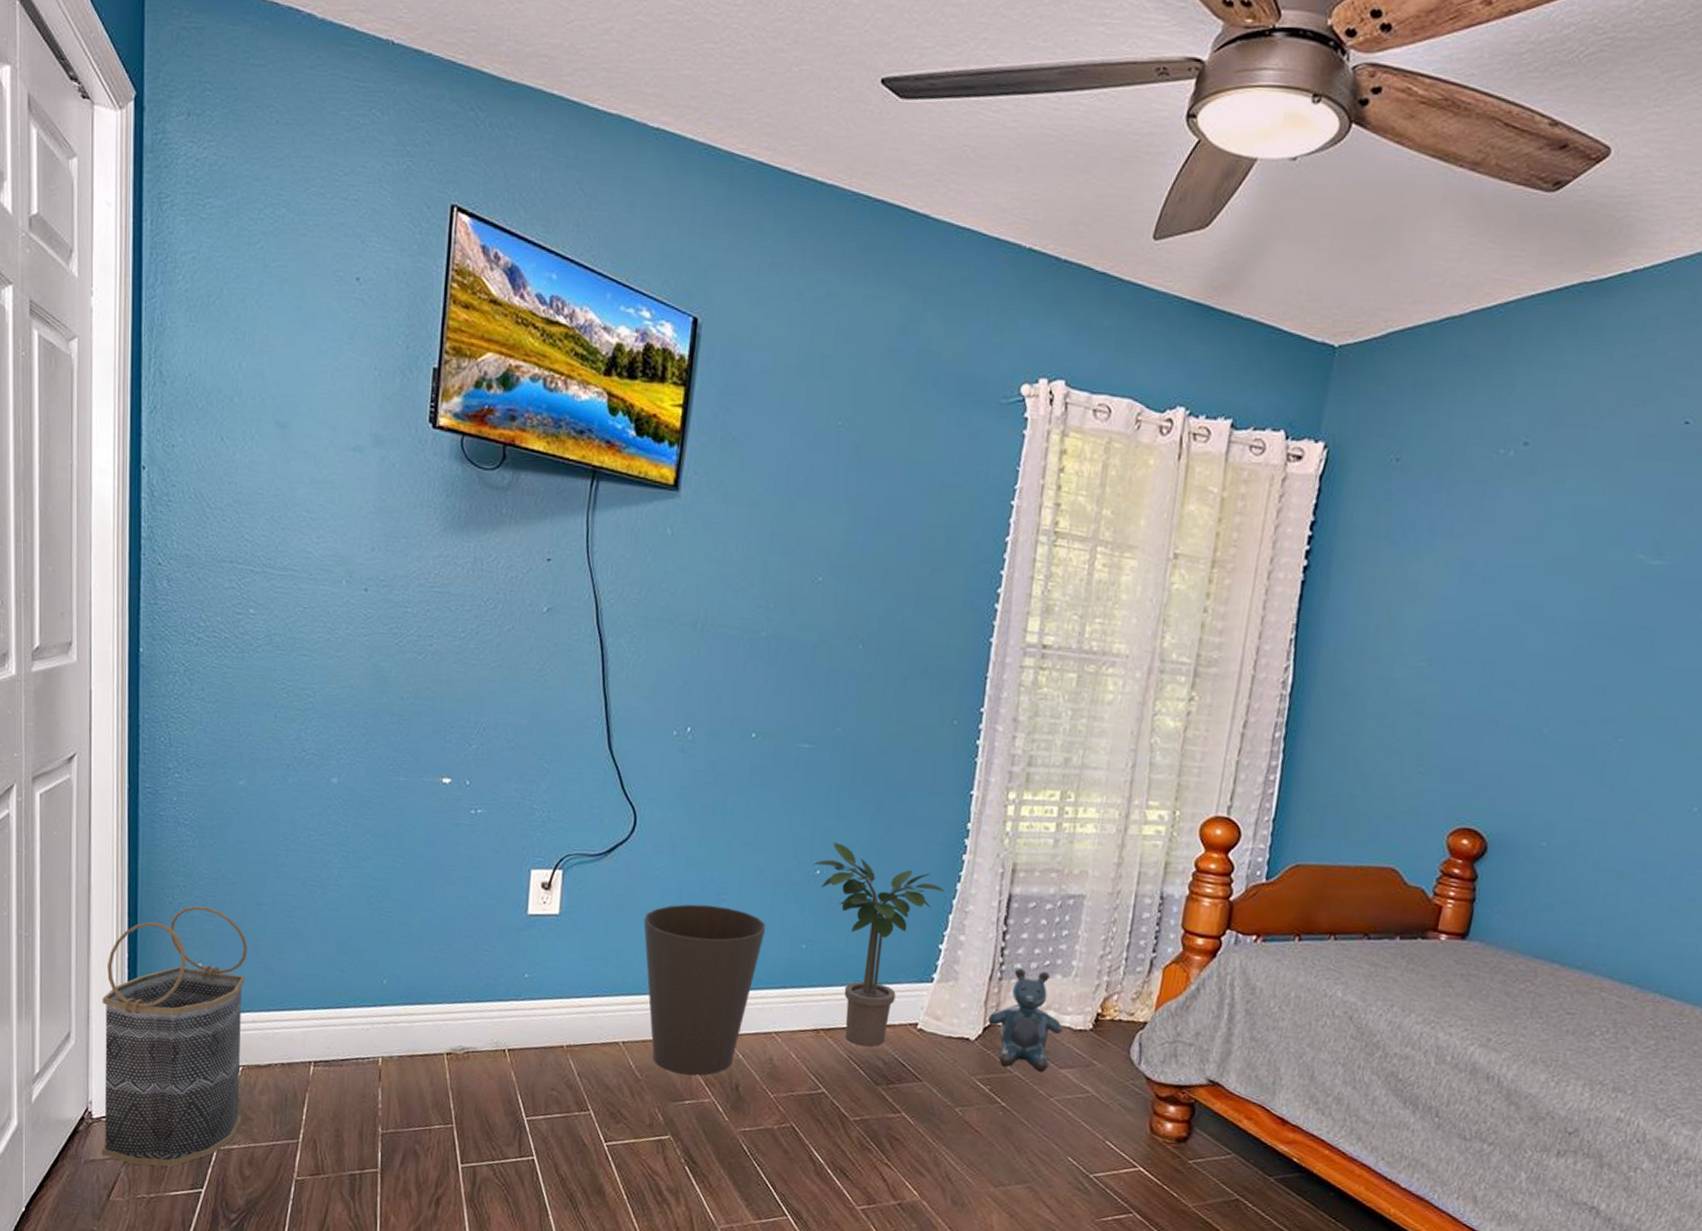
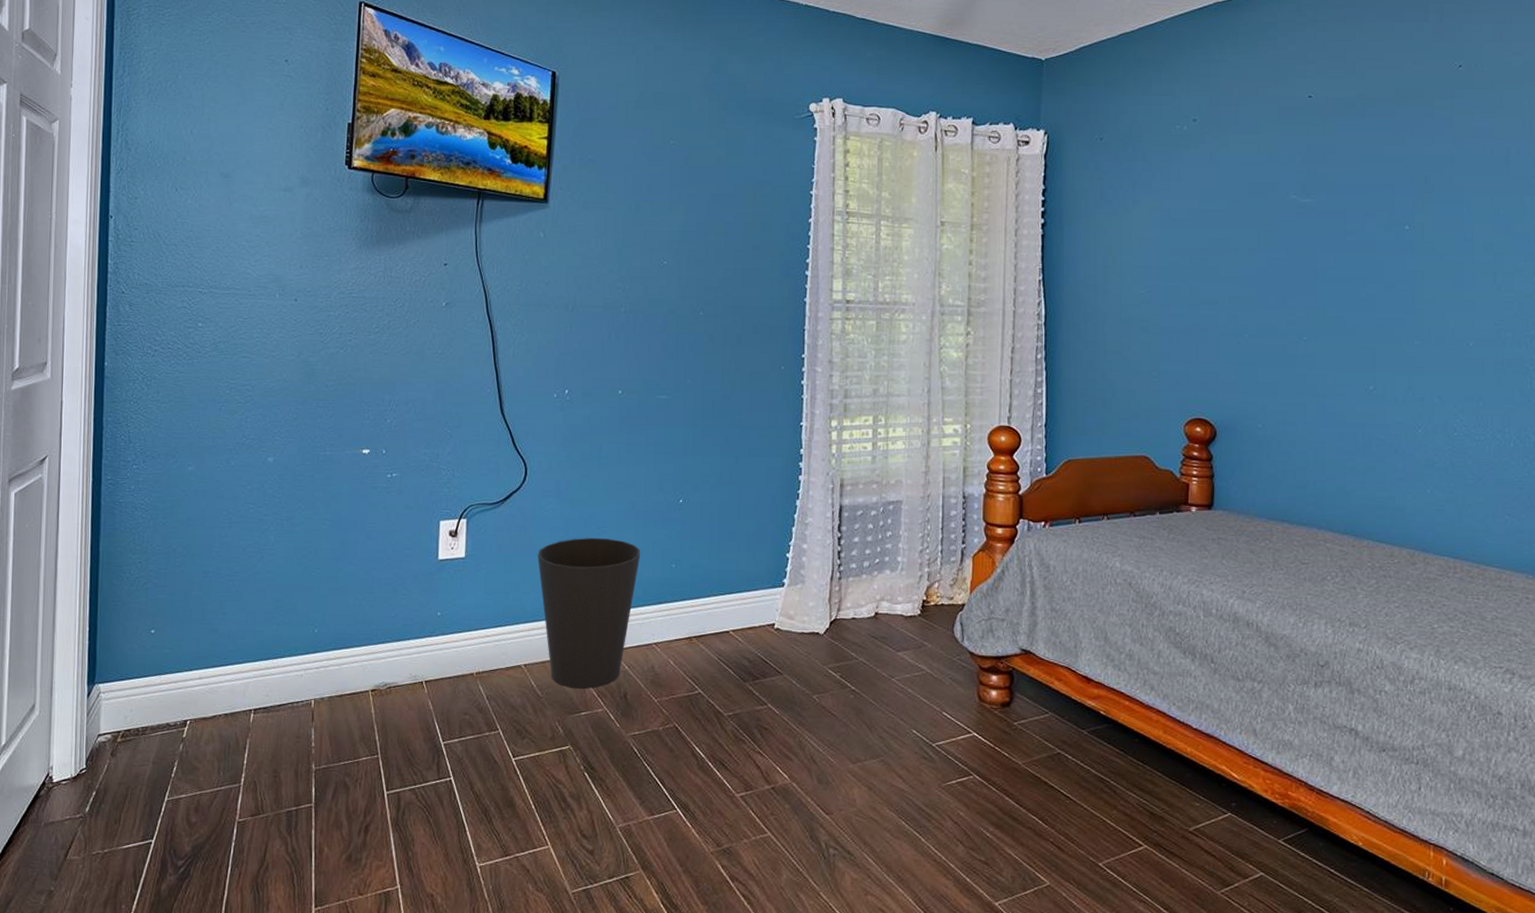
basket: present [101,906,248,1167] -> none [60,579,196,823]
potted plant: present [814,842,945,1047] -> none [677,475,787,648]
stuffed animal: present [988,968,1063,1072] -> none [833,567,896,656]

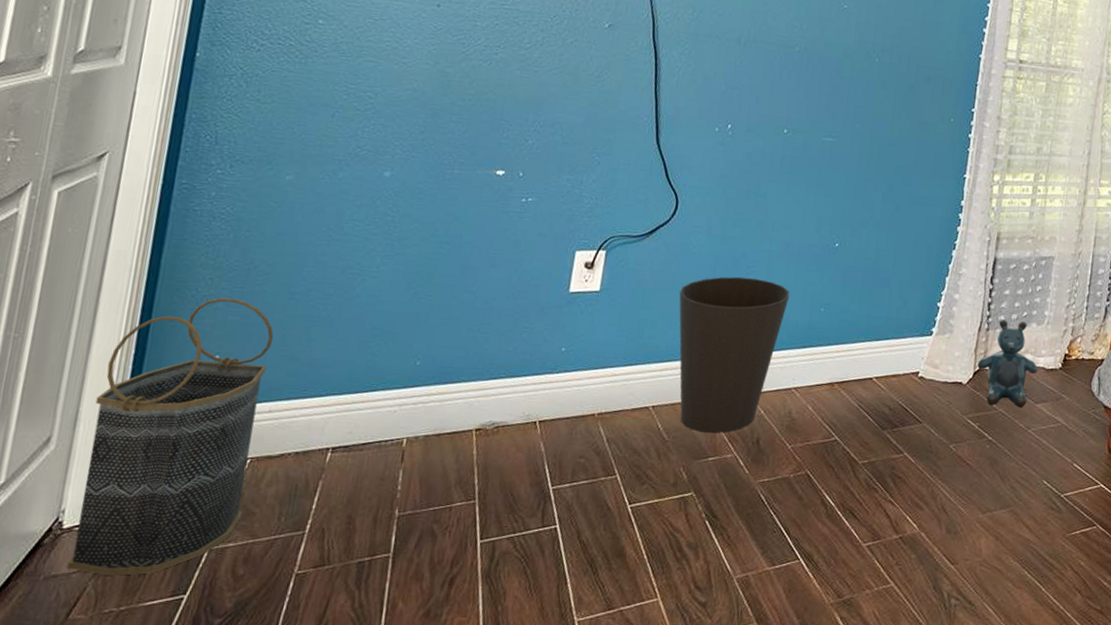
basket: none [60,579,196,823] -> present [66,298,274,576]
stuffed animal: none [833,567,896,656] -> present [977,319,1038,407]

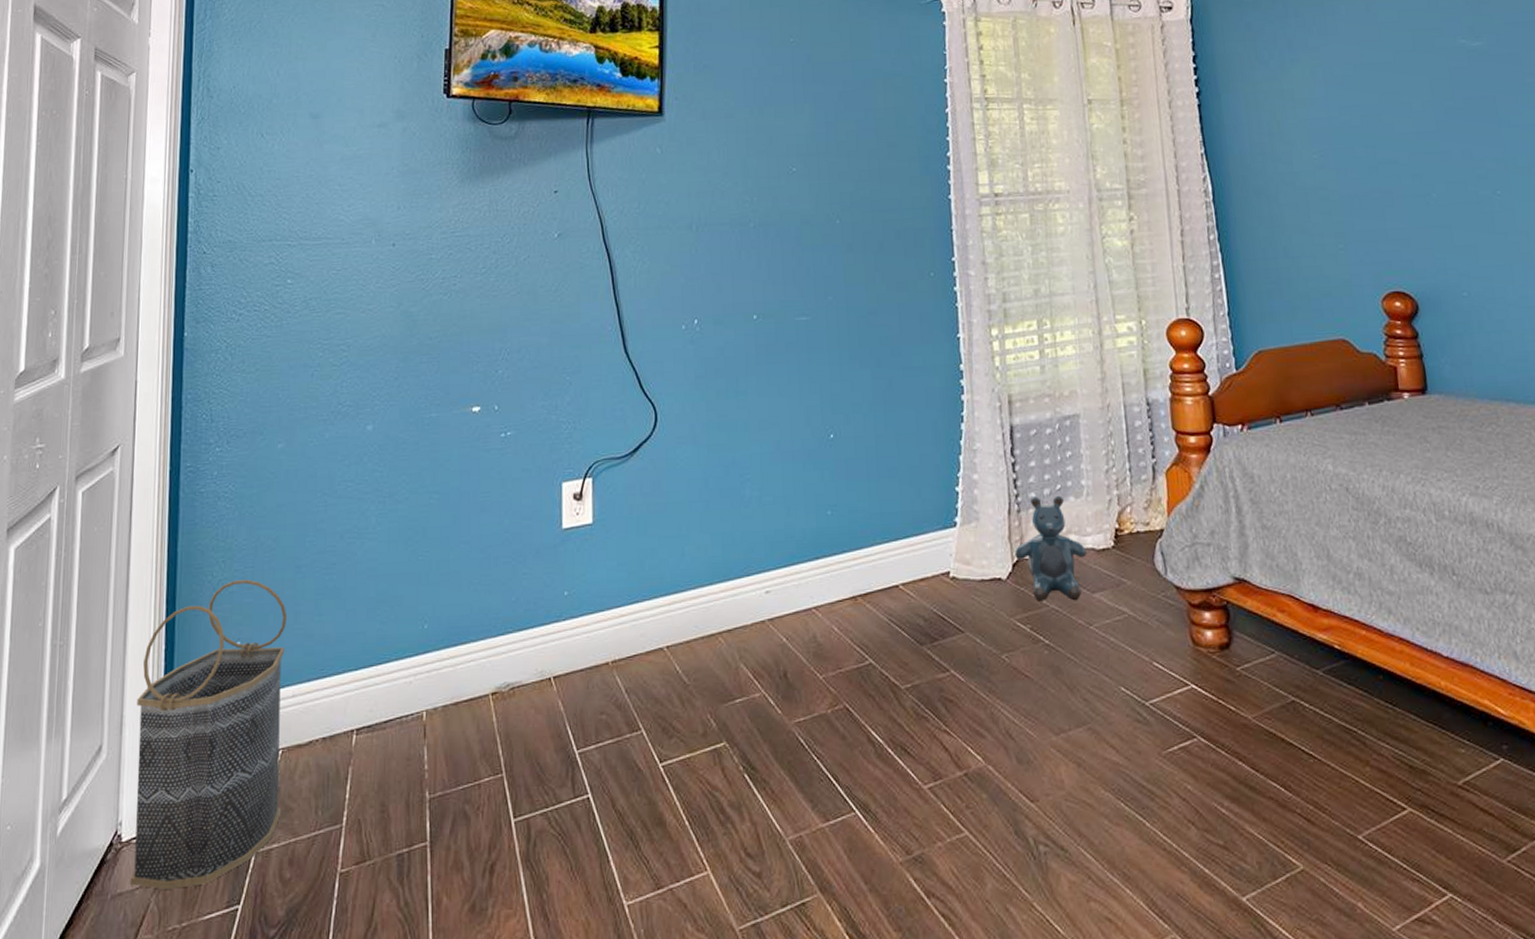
trash bin: present [679,277,790,433] -> none [674,487,791,671]

